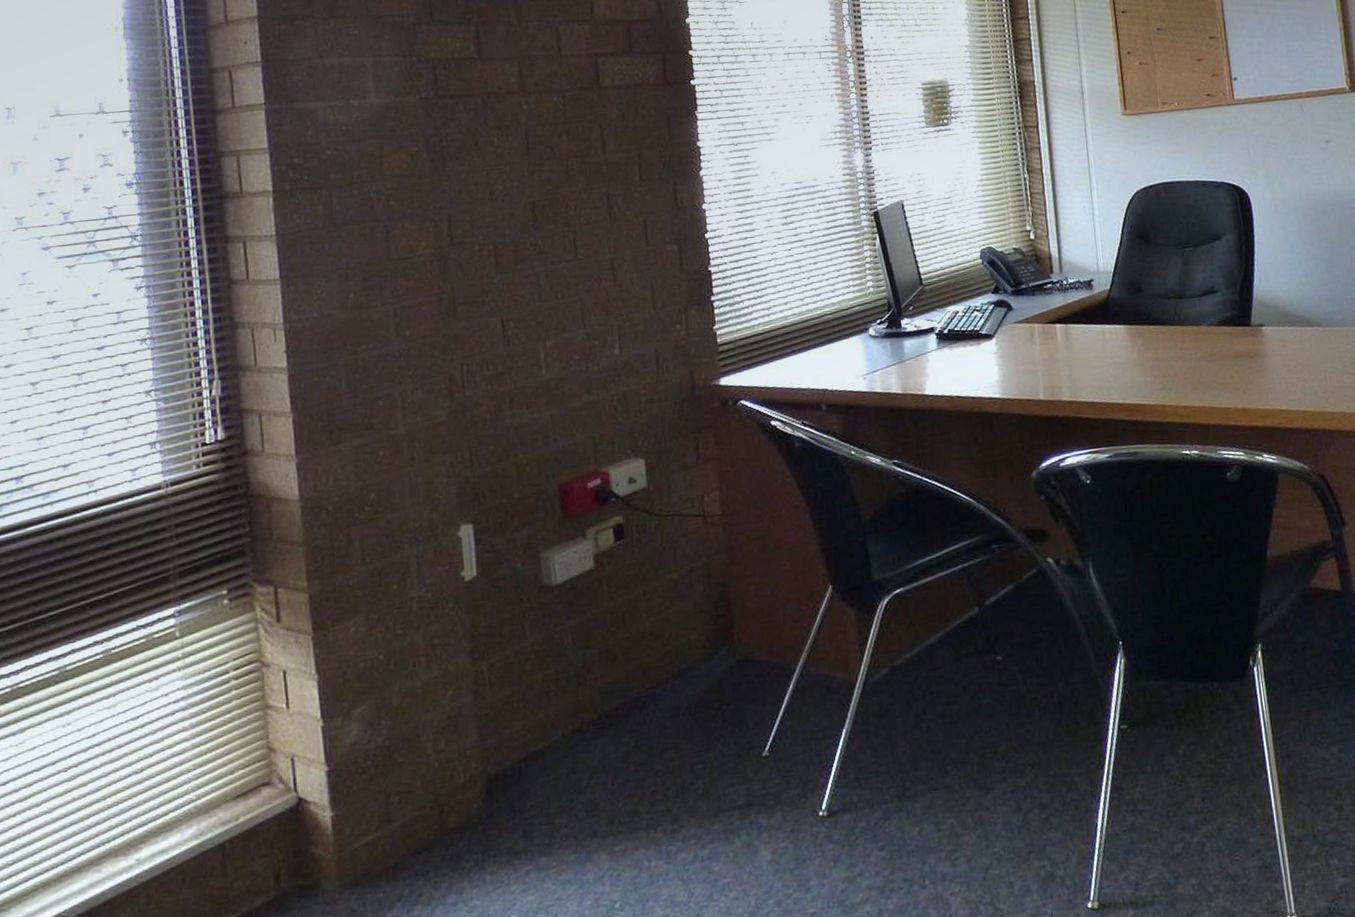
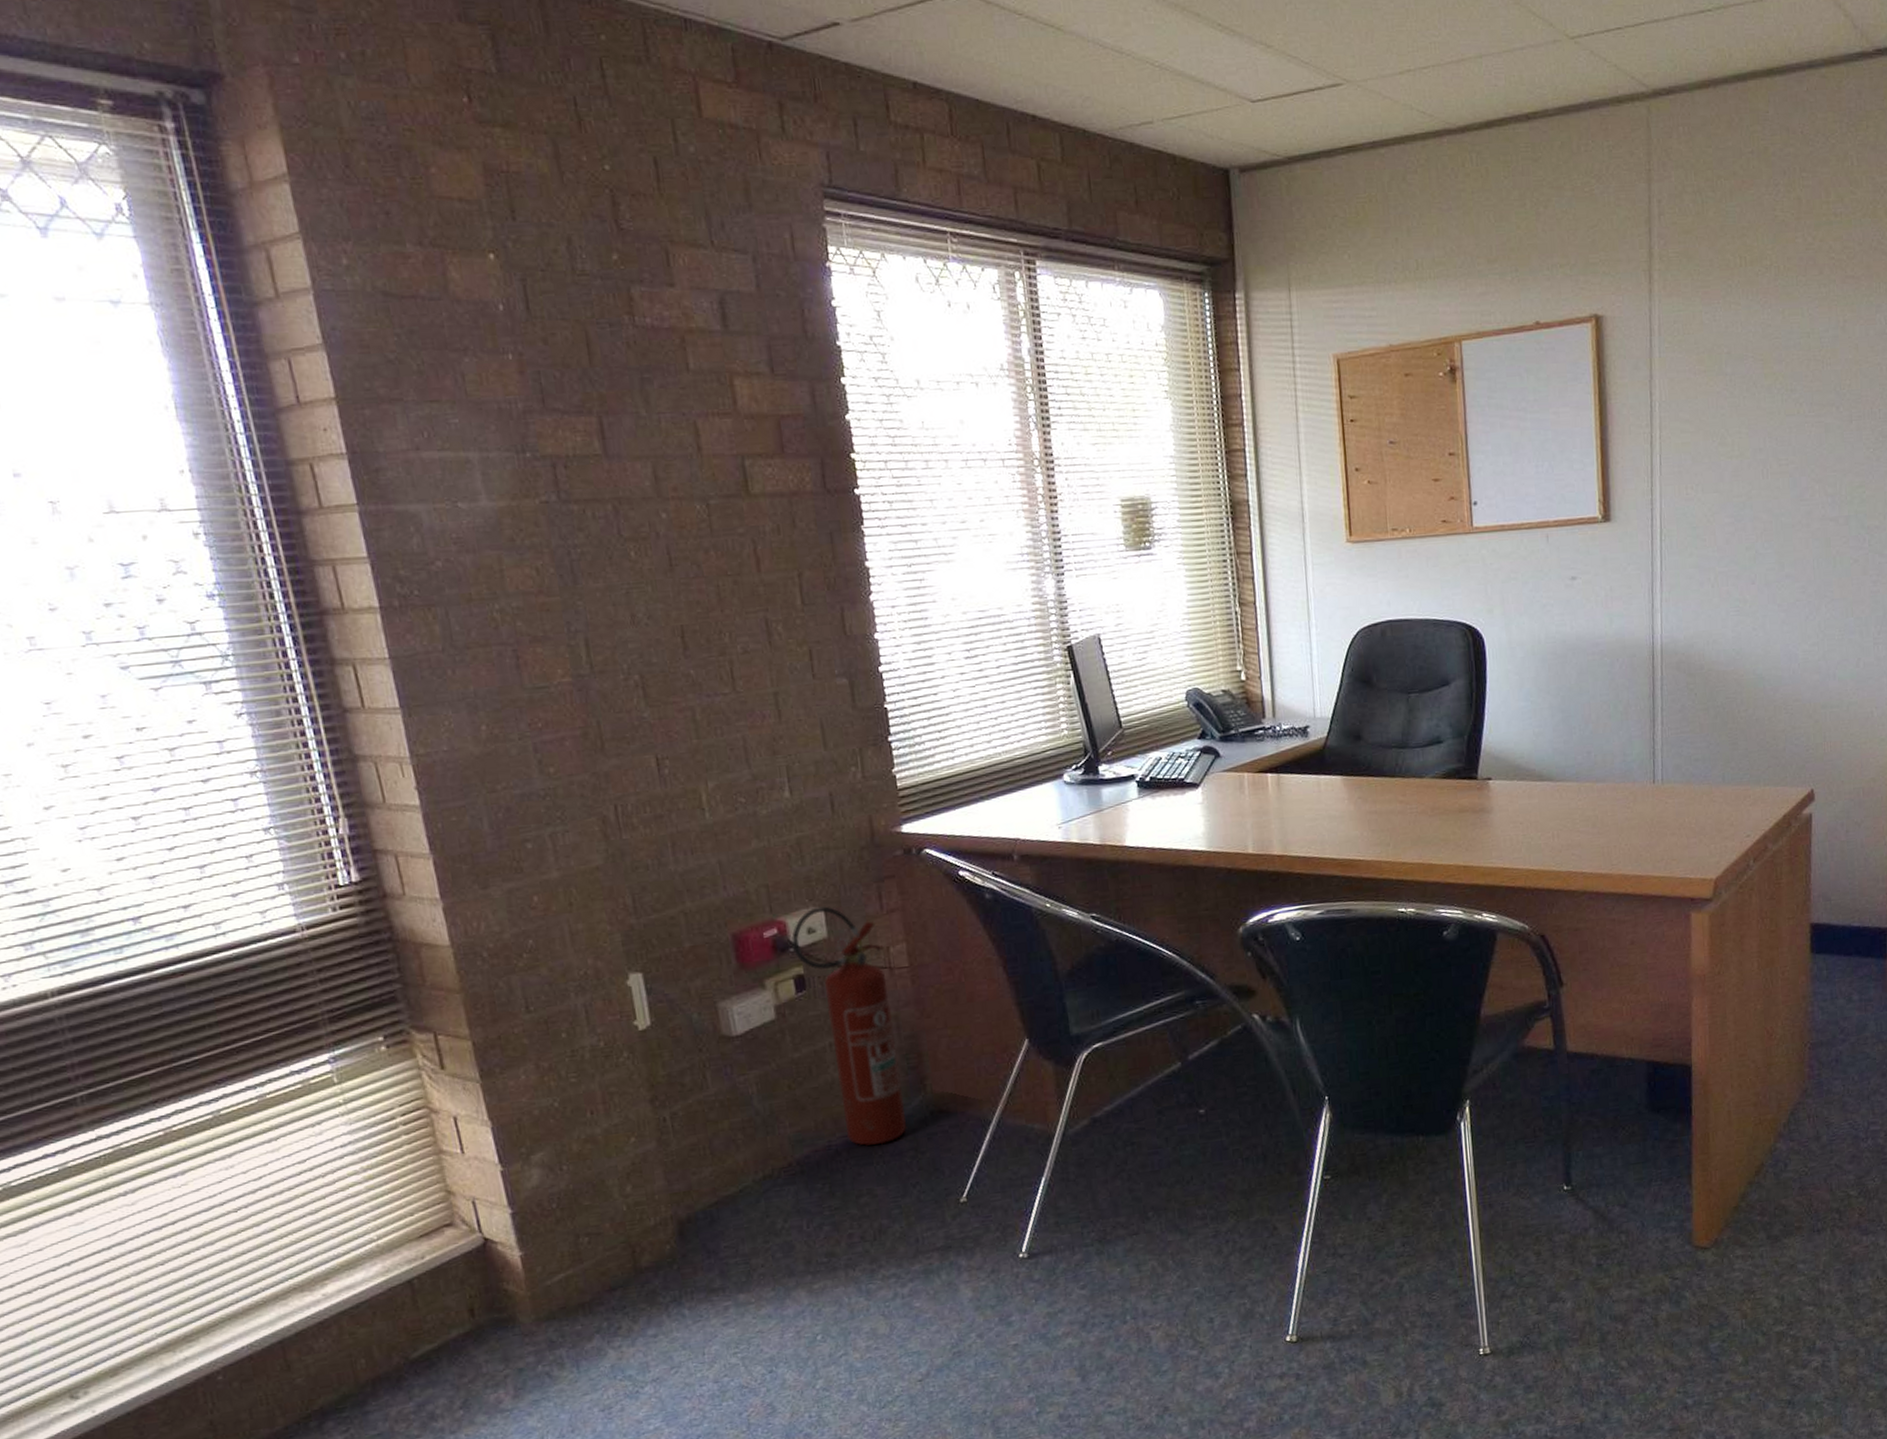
fire extinguisher: none [614,457,714,697] -> present [792,906,908,1146]

